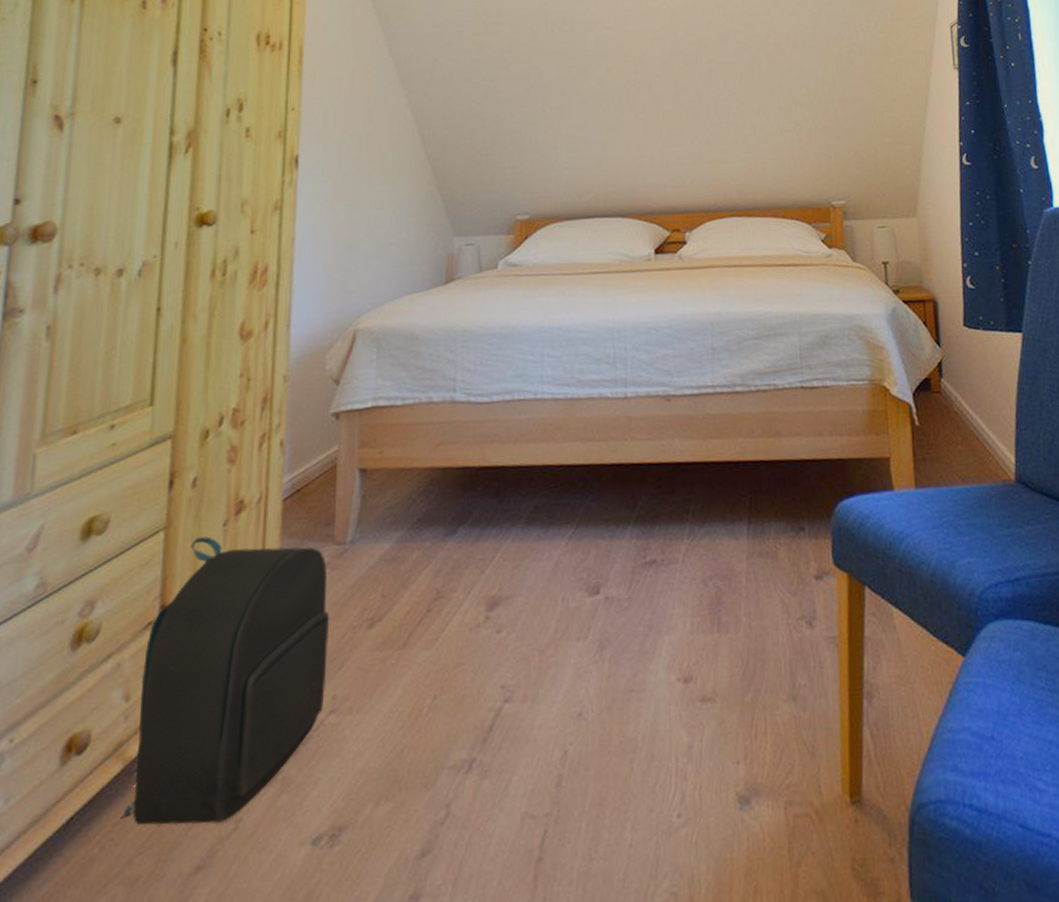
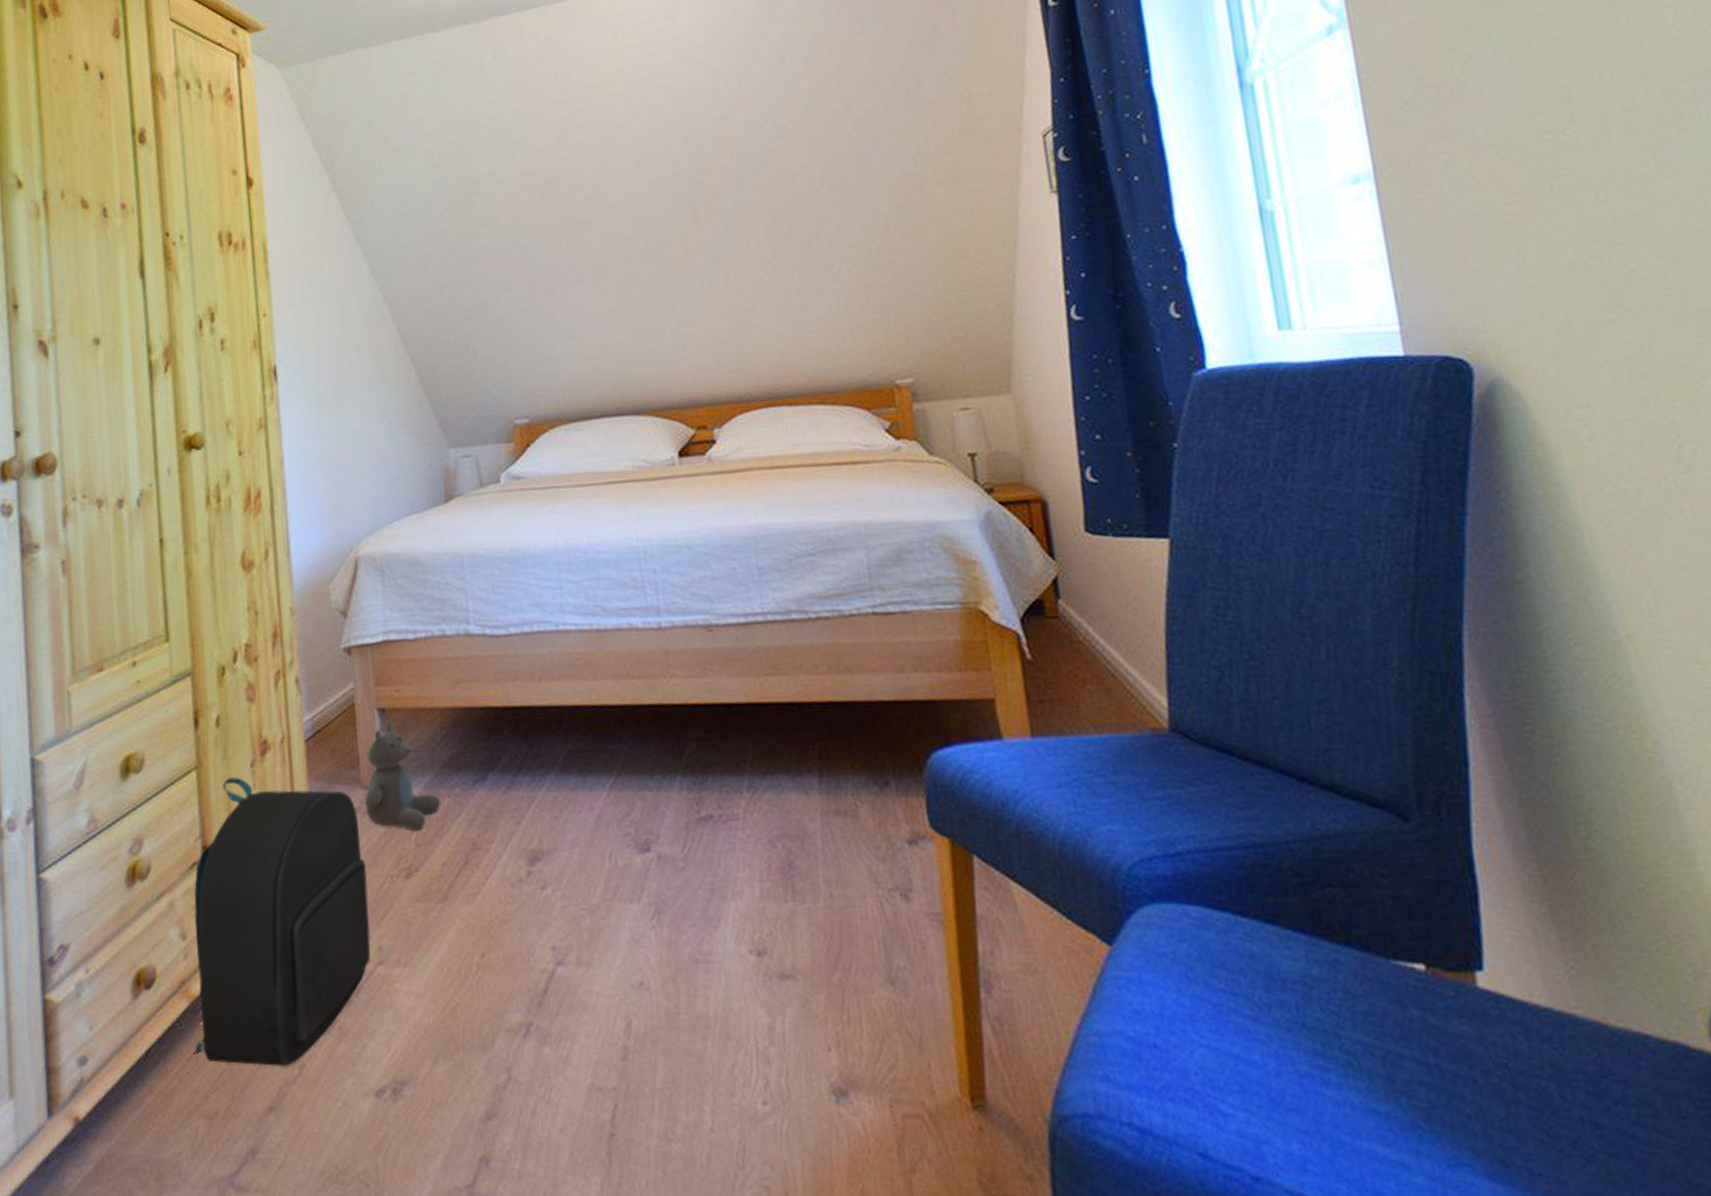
stuffed animal: none [336,479,411,582] -> present [365,719,442,830]

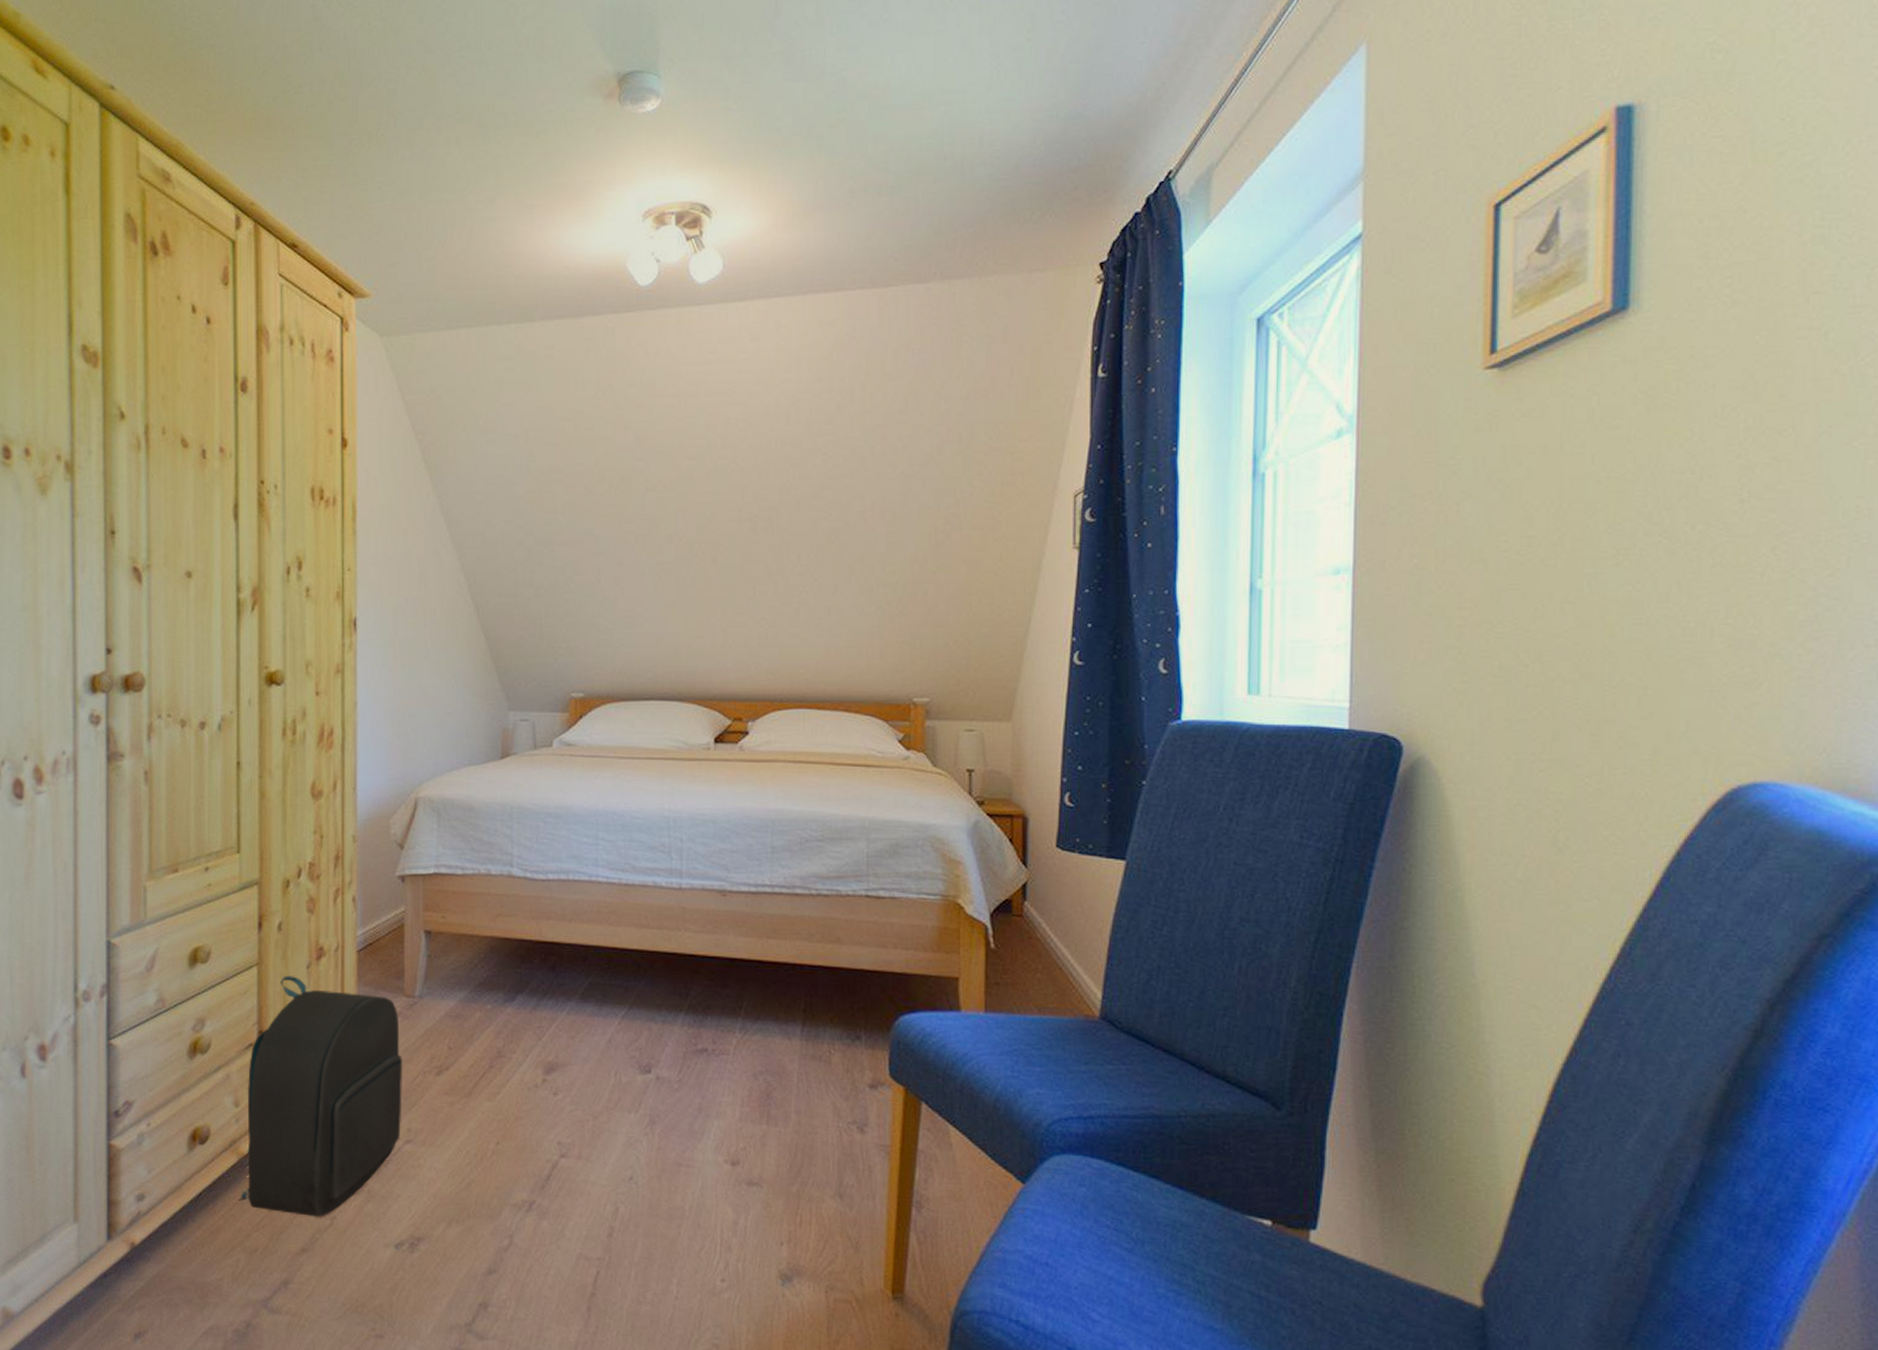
stuffed animal: present [365,719,442,830] -> none [407,941,474,1036]

